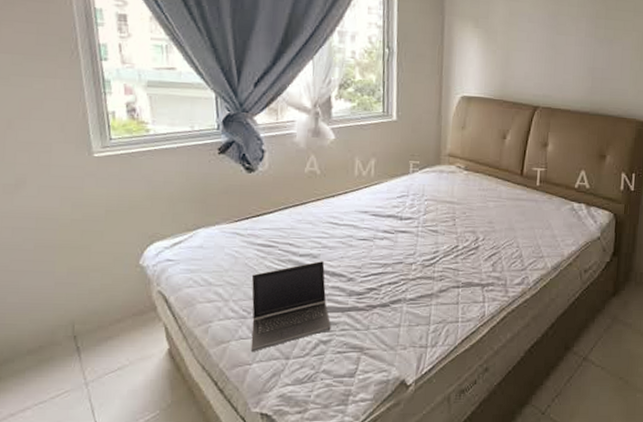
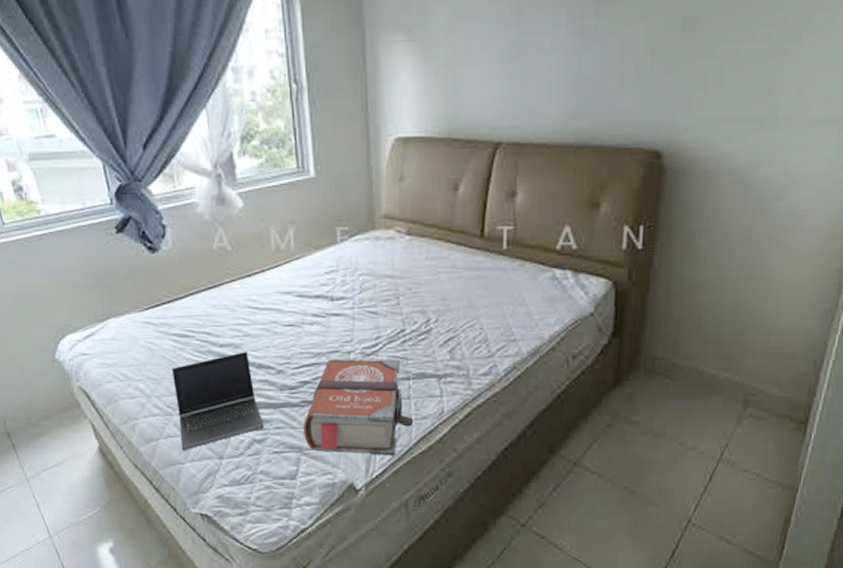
bible: none [365,269,460,354] -> present [303,359,414,456]

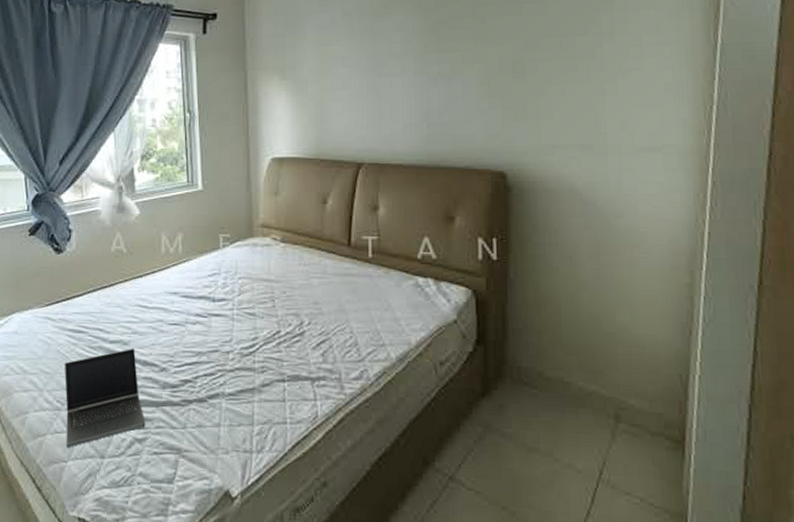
bible: present [303,359,414,456] -> none [183,358,289,462]

